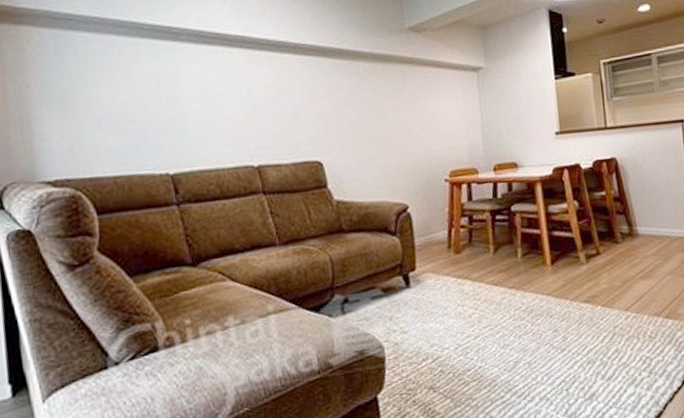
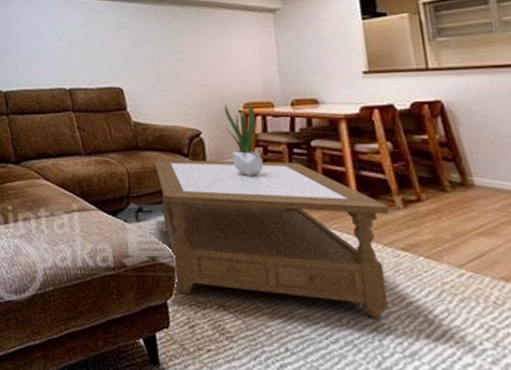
coffee table: none [360,229,575,385] -> present [154,159,389,318]
potted plant: none [430,172,469,250] -> present [224,104,264,177]

